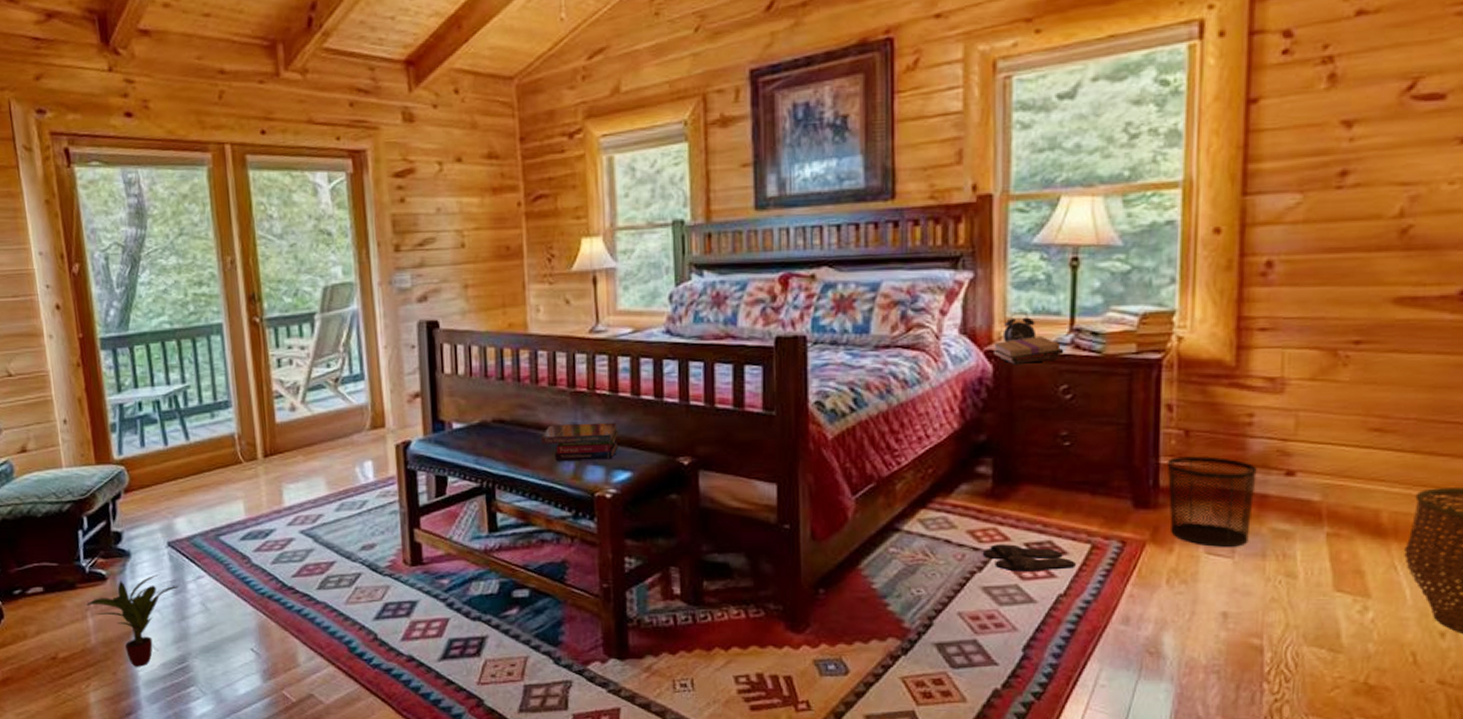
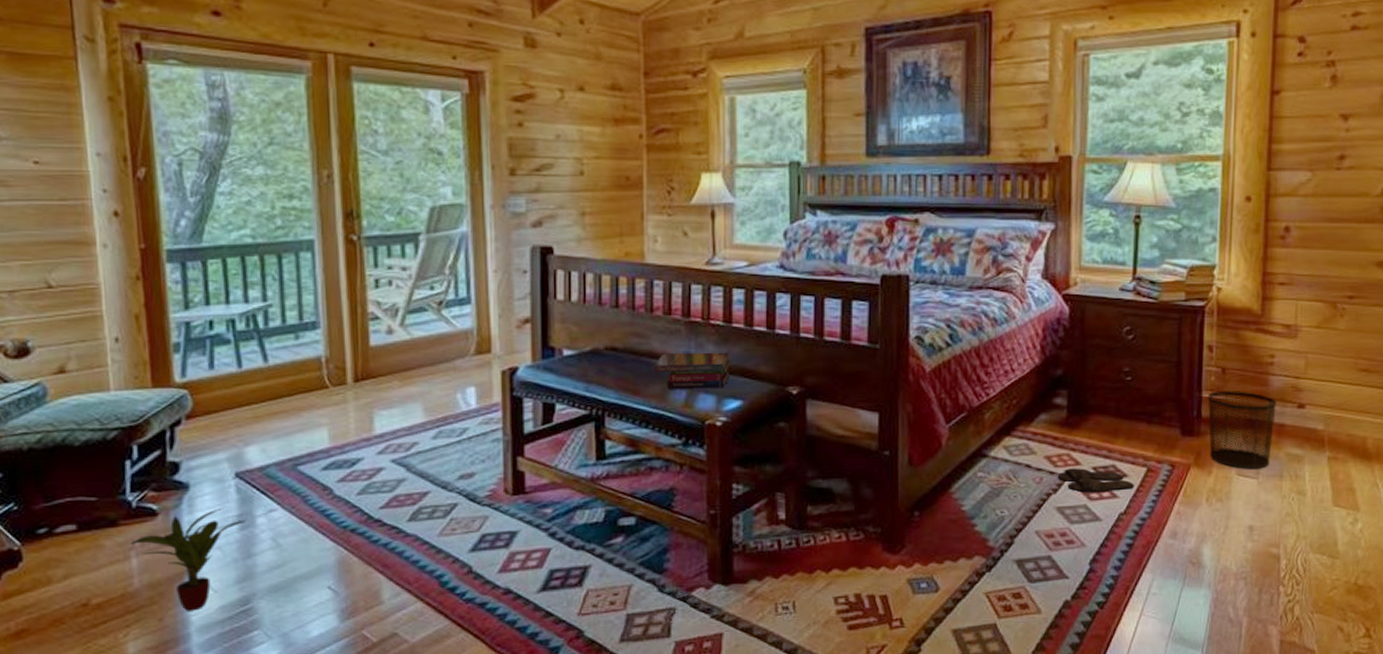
books: present [994,337,1064,365] -> none [1070,284,1128,308]
alarm clock: present [1002,312,1037,343] -> none [1078,262,1106,288]

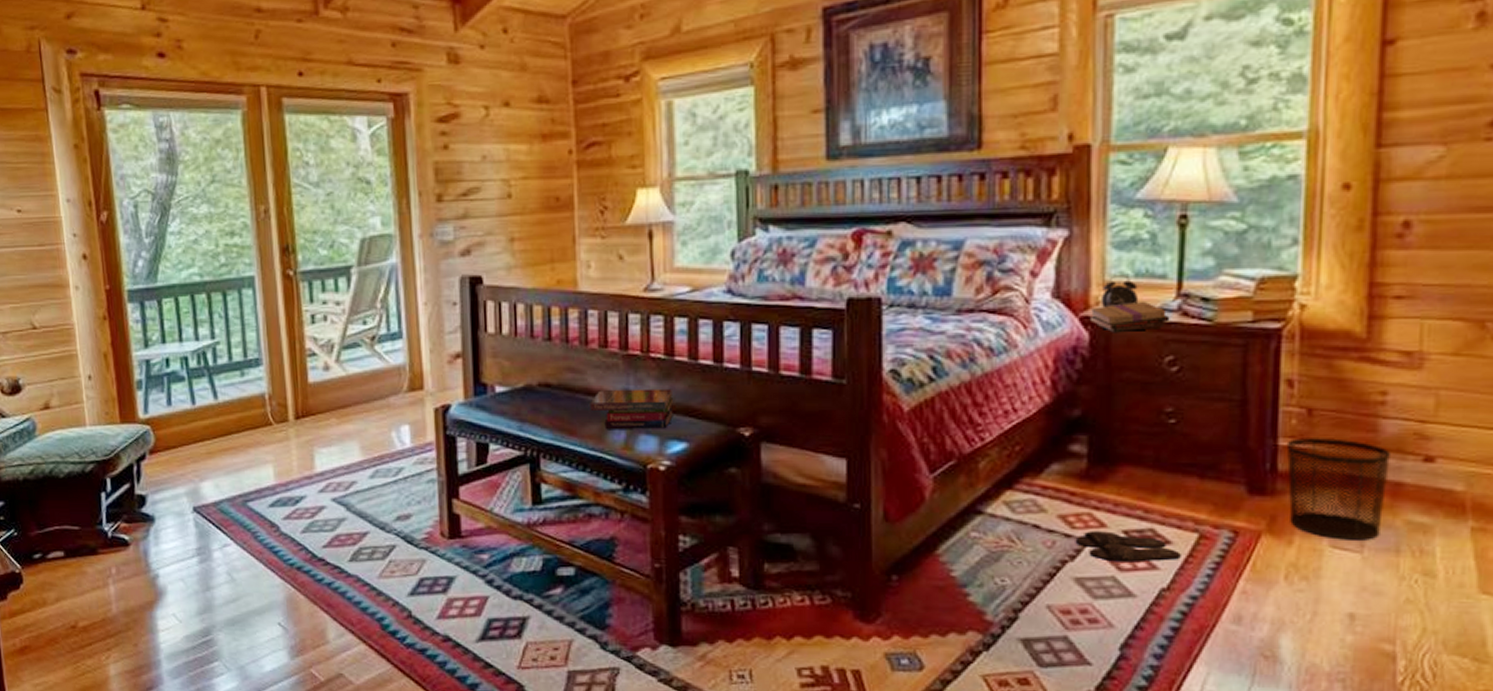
potted plant: present [129,508,246,611] -> none [107,541,204,639]
books: none [1070,284,1128,308] -> present [1091,302,1170,333]
alarm clock: none [1078,262,1106,288] -> present [1100,275,1139,308]

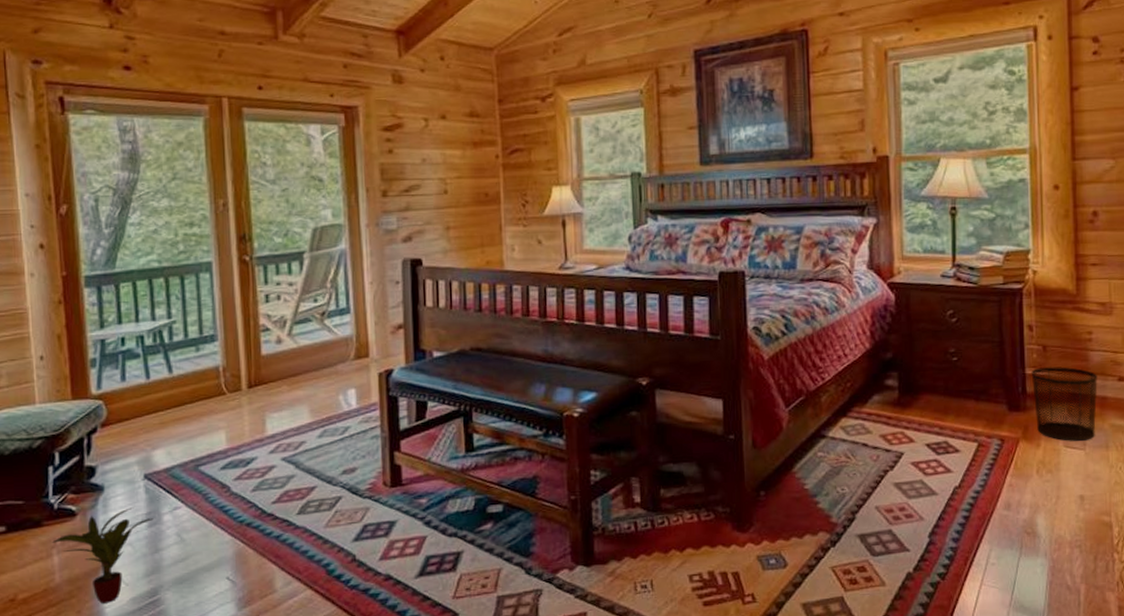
potted plant: none [107,541,204,639] -> present [51,507,154,604]
books: present [590,388,673,429] -> none [515,348,584,384]
slippers: present [1077,531,1181,562] -> none [894,445,967,469]
books: present [1091,302,1170,333] -> none [895,271,949,295]
alarm clock: present [1100,275,1139,308] -> none [901,251,927,276]

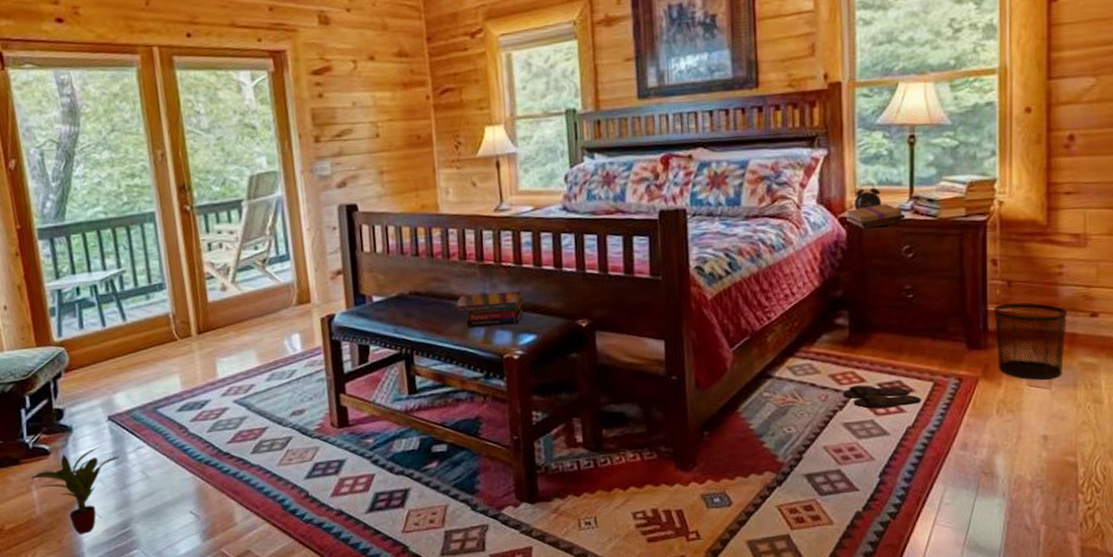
books: none [515,348,584,384] -> present [453,291,523,327]
slippers: none [894,445,967,469] -> present [844,385,921,409]
books: none [895,271,949,295] -> present [847,204,906,230]
alarm clock: none [901,251,927,276] -> present [853,184,882,210]

